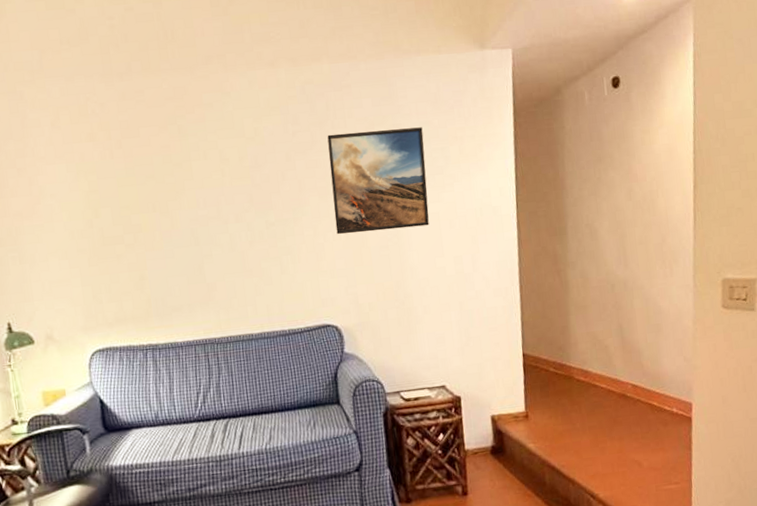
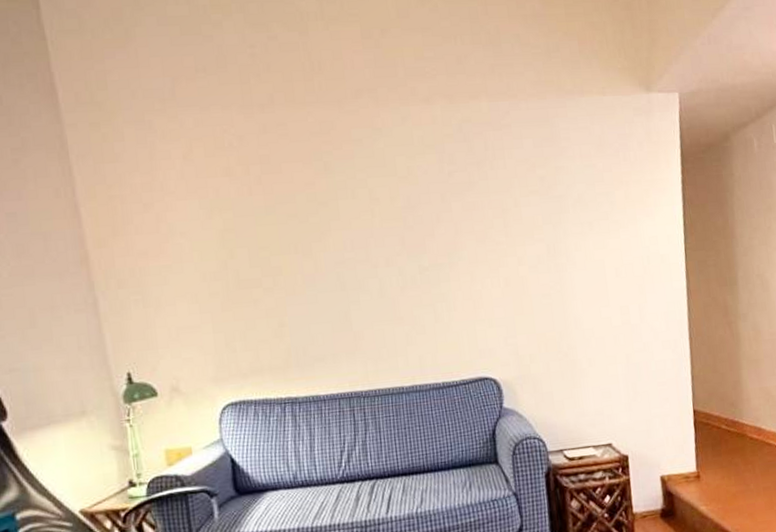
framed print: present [327,127,429,235] -> none [486,170,594,282]

